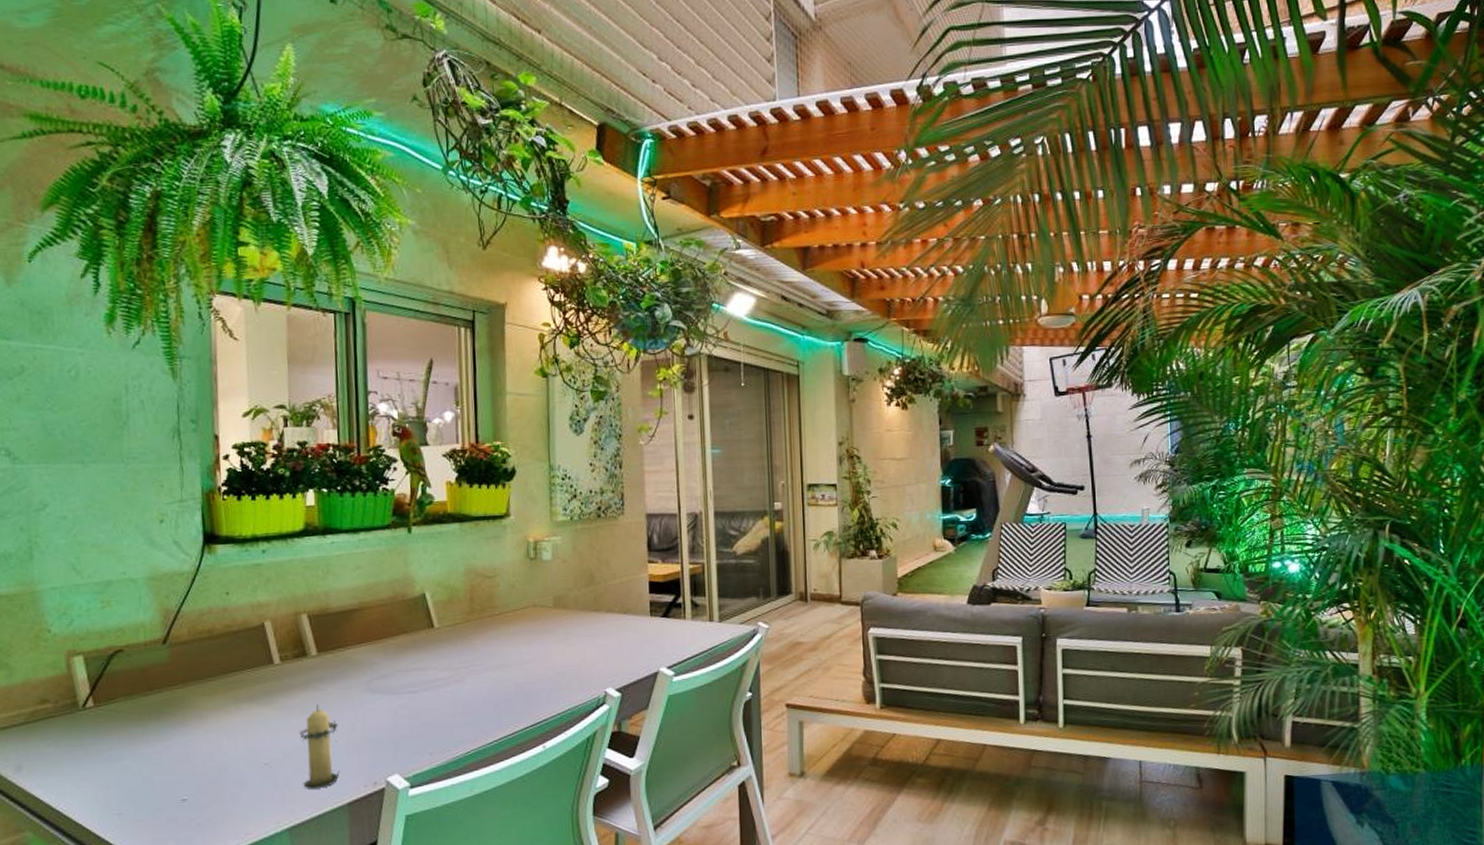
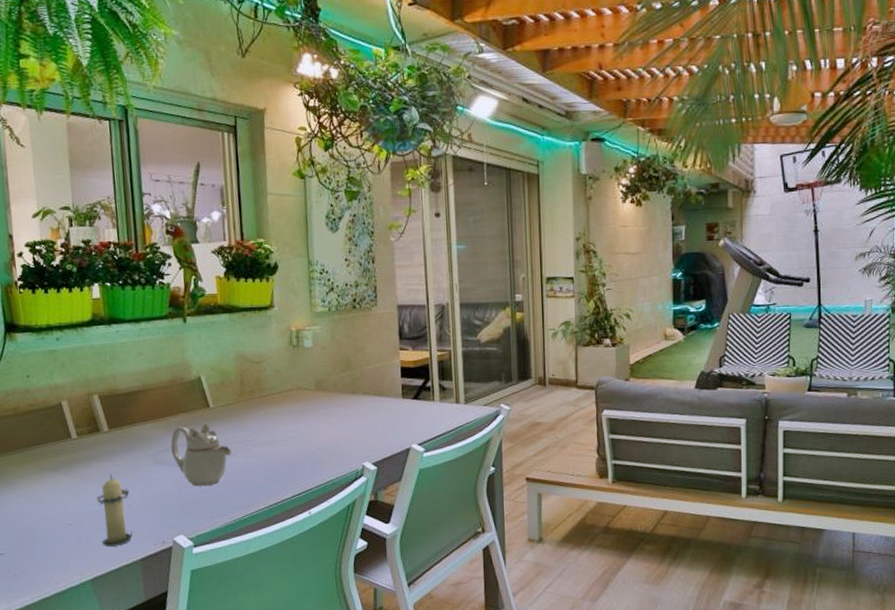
teapot: none [388,645,457,718] -> present [171,423,232,487]

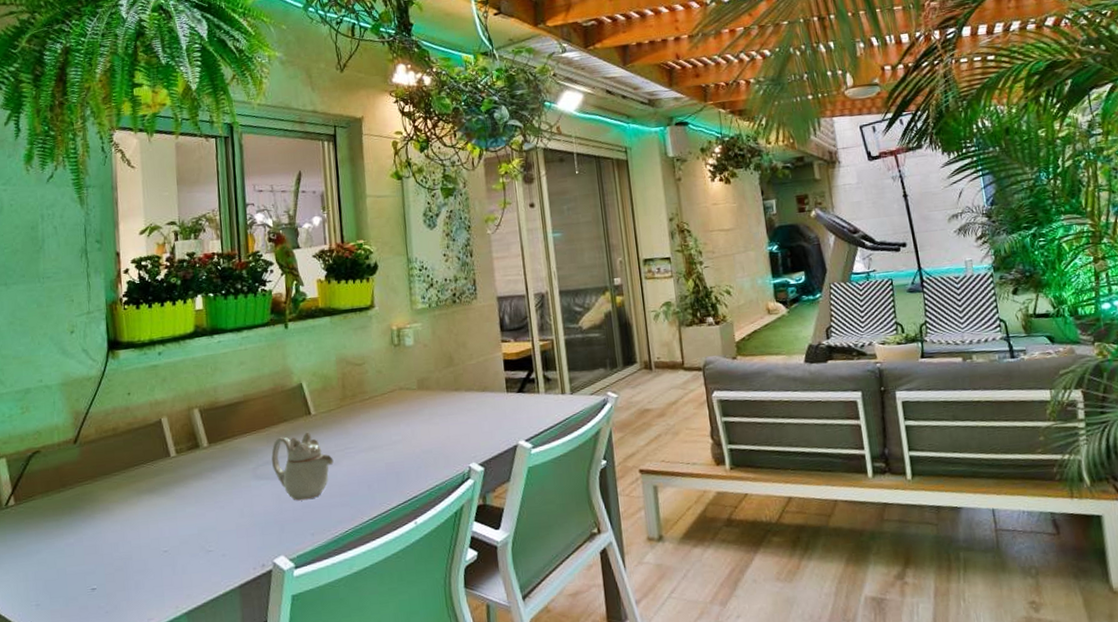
candle: present [96,473,133,547] -> none [194,492,231,574]

